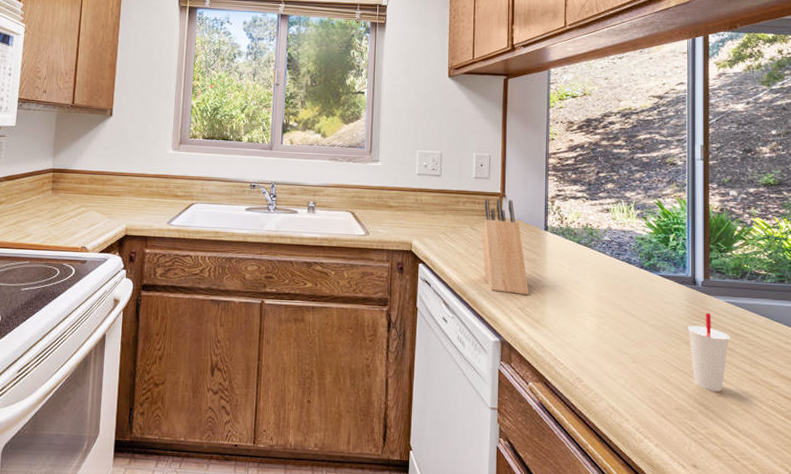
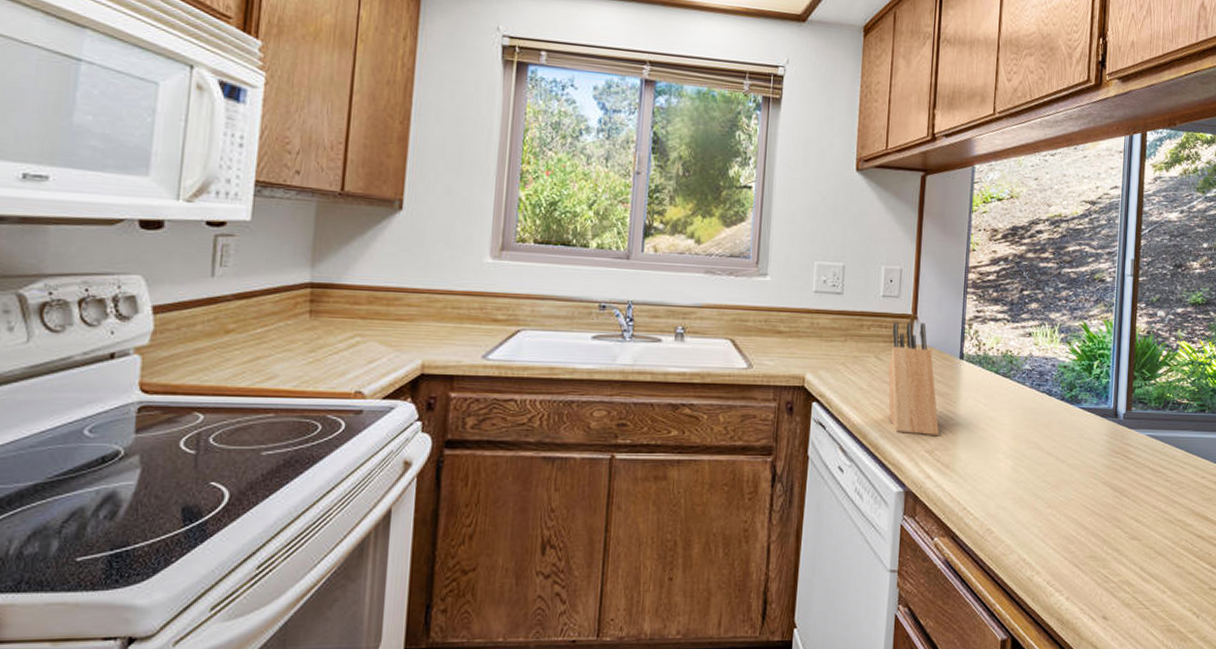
cup: present [688,312,730,392] -> none [1106,448,1148,535]

